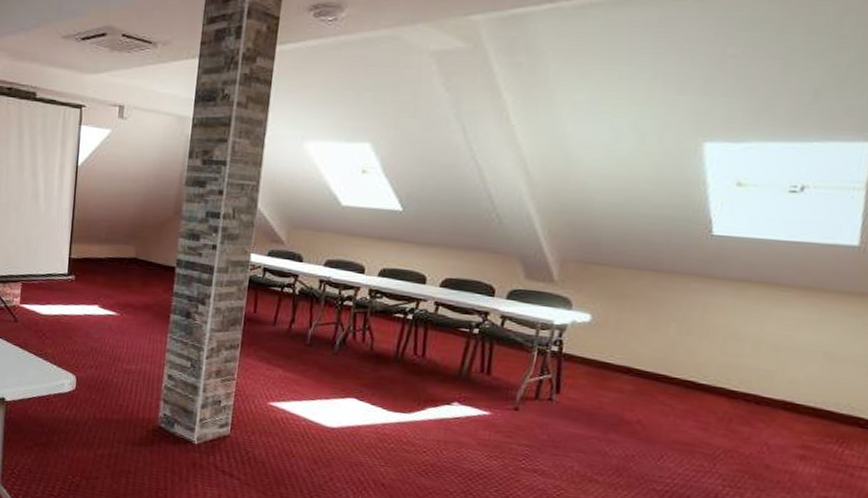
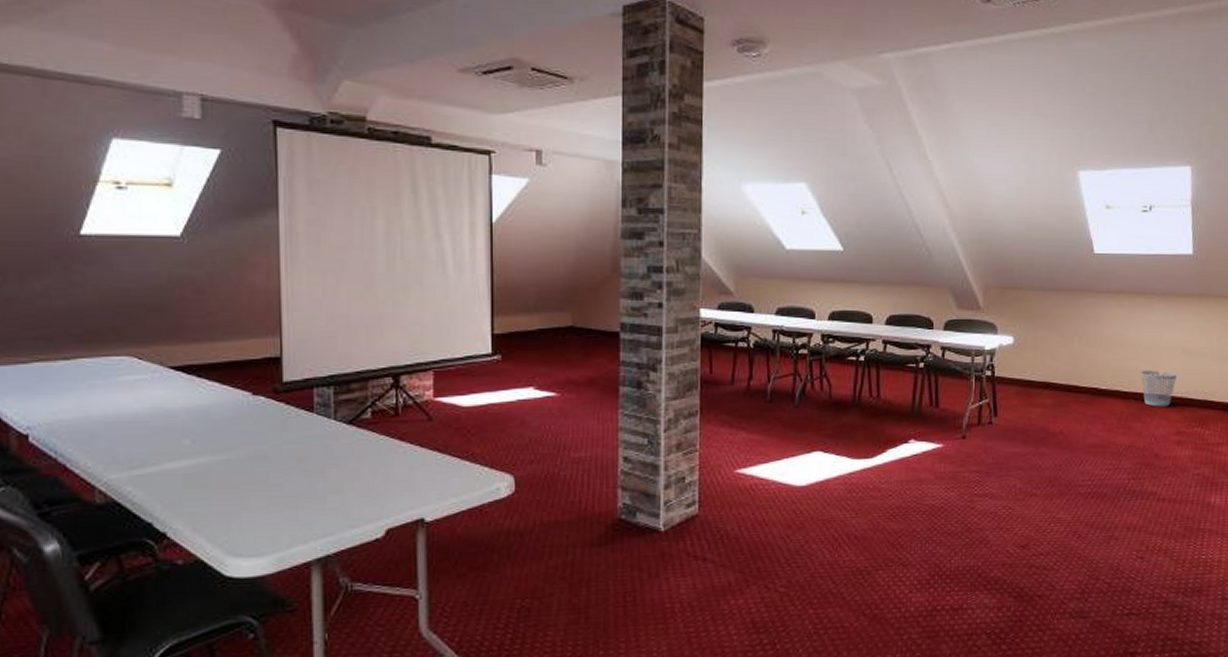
wastebasket: none [758,370,811,415] -> present [1141,370,1177,407]

